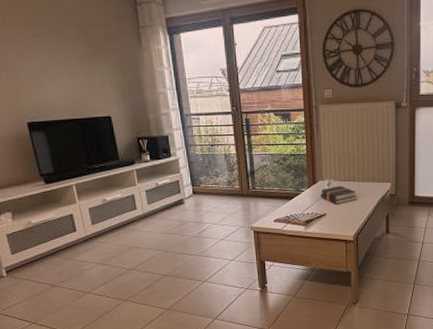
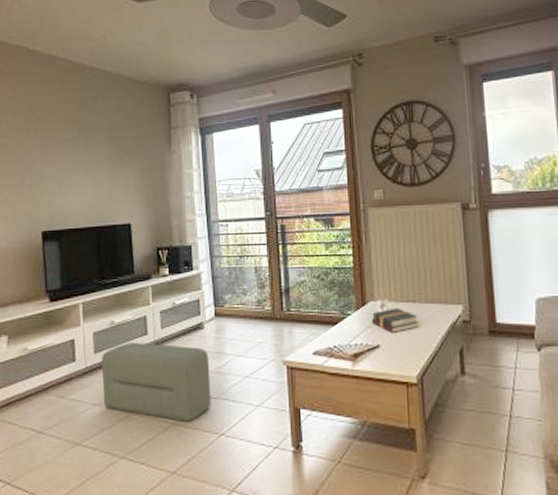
pouf: none [99,215,195,274] -> present [101,342,211,422]

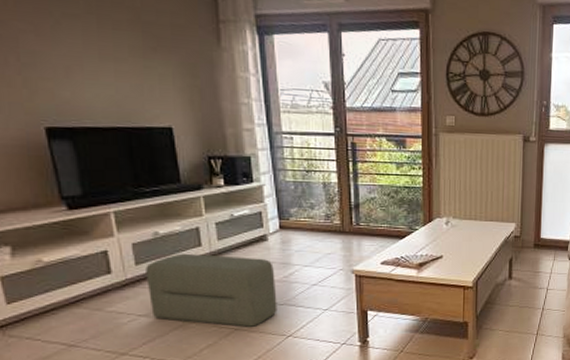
hardback book: present [371,307,420,333] -> none [436,224,479,246]

